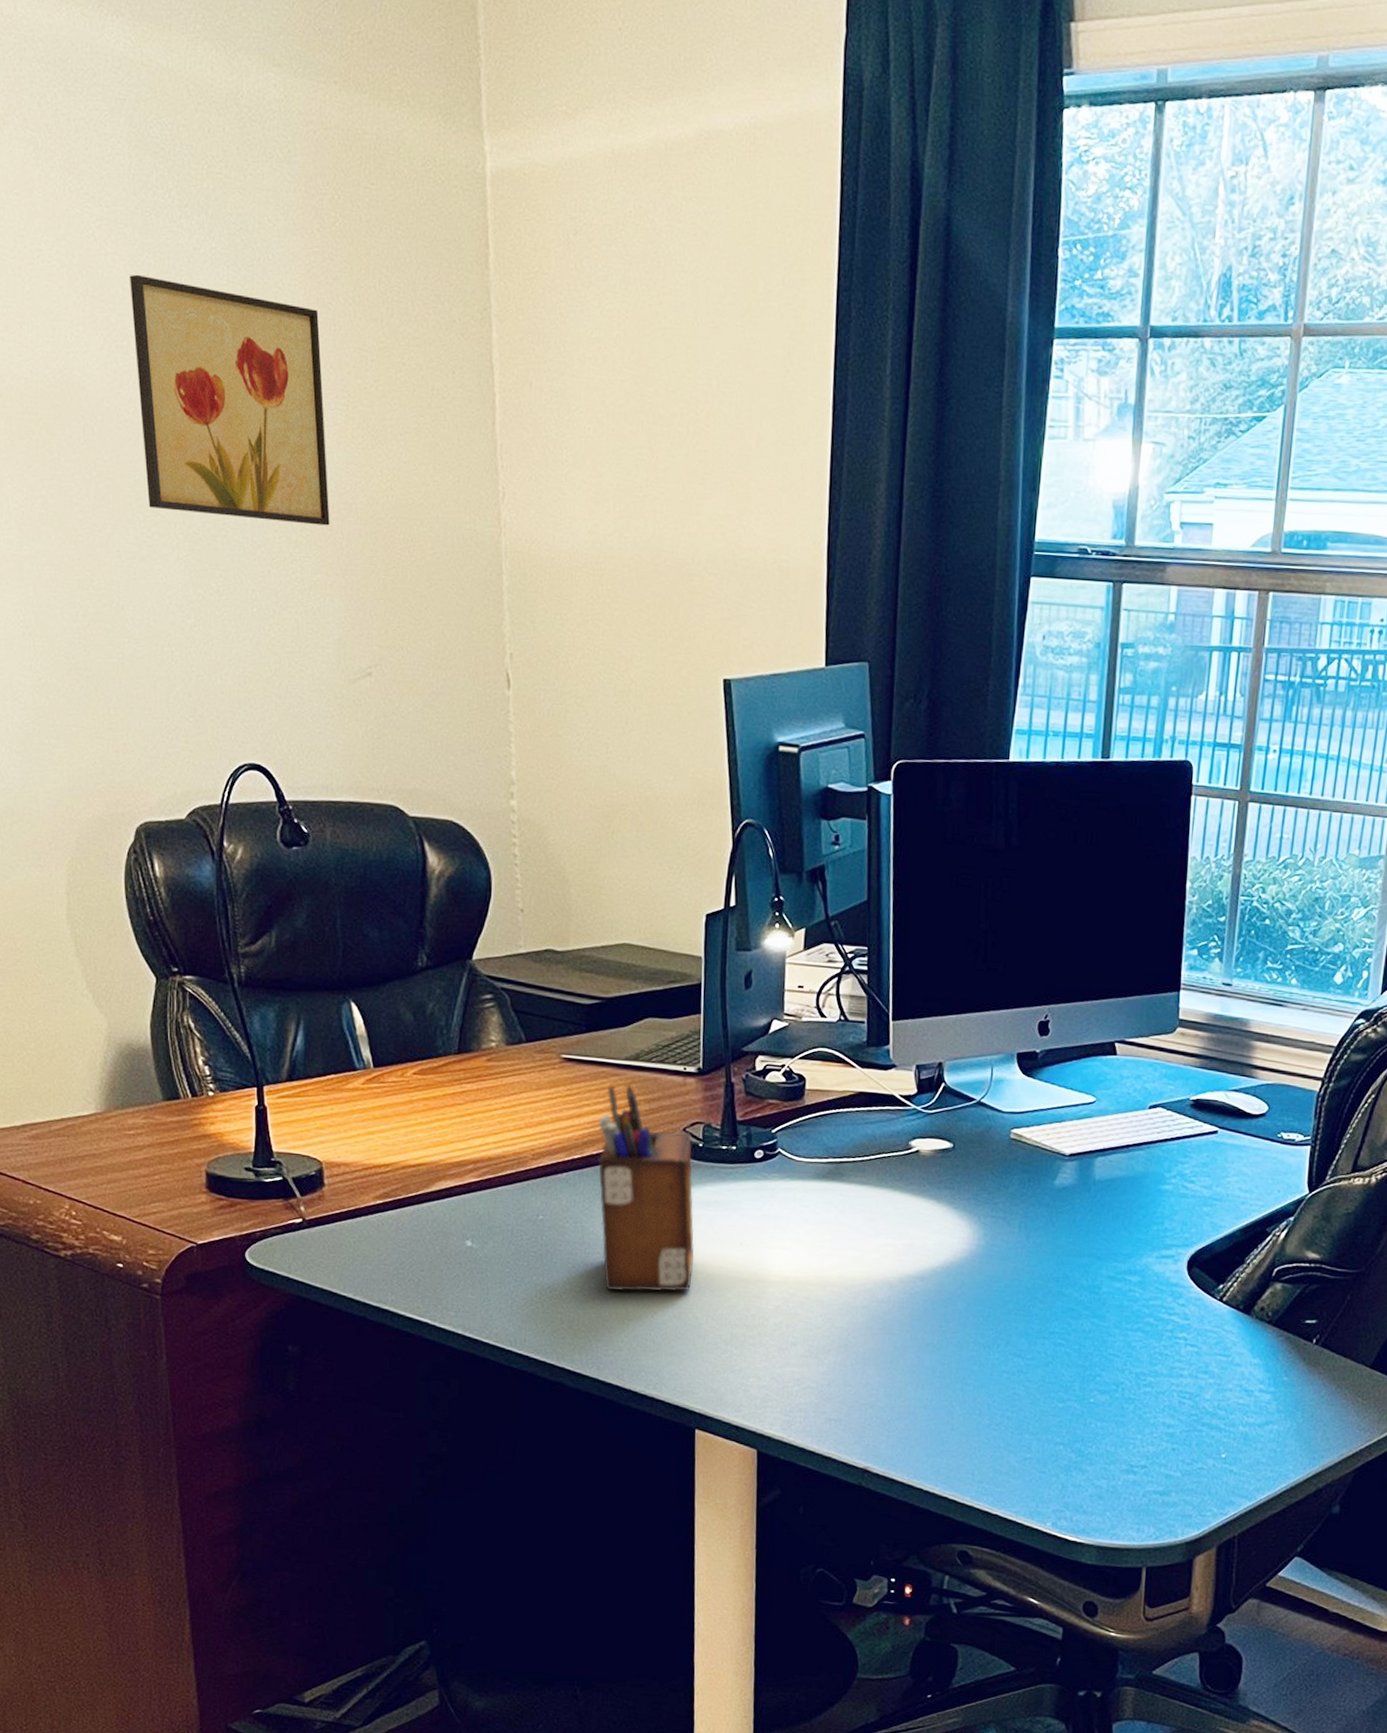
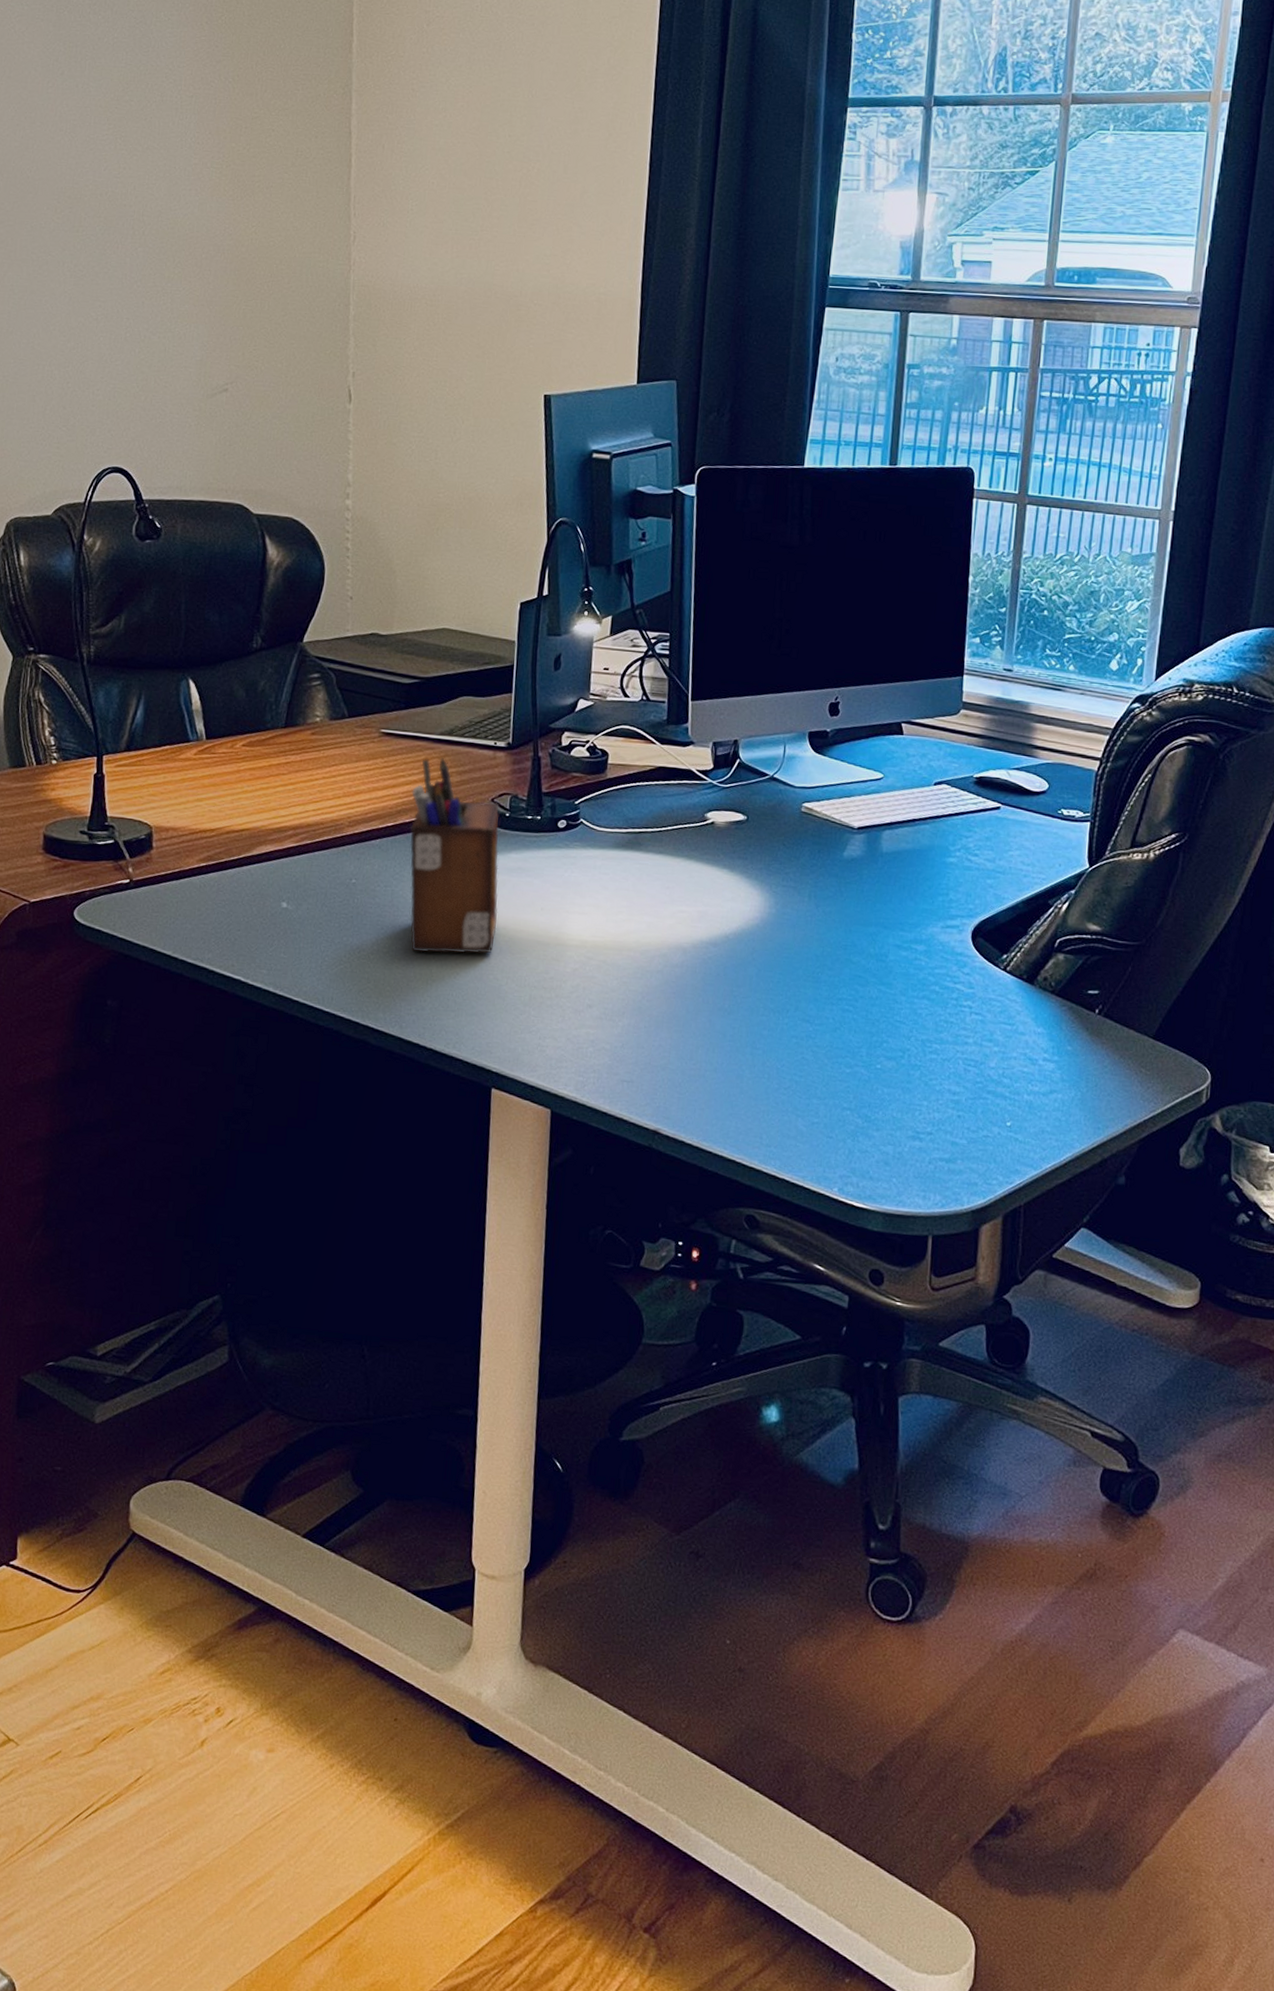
wall art: present [130,274,330,526] -> none [41,59,202,264]

